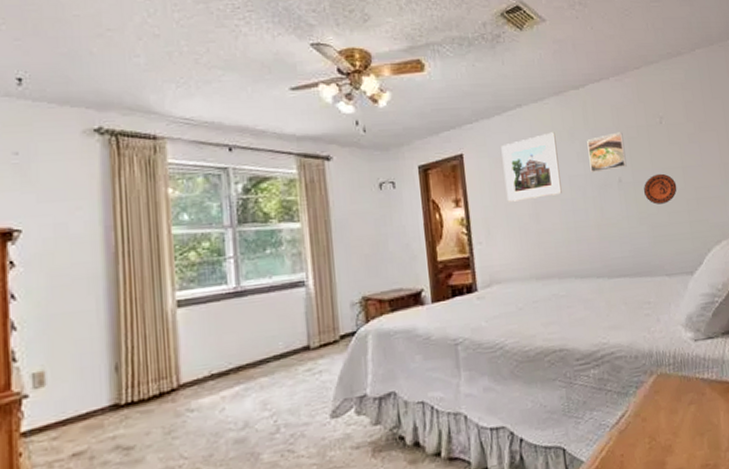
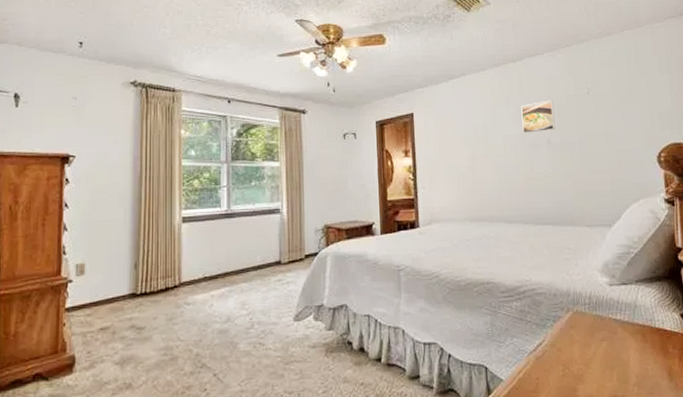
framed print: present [501,132,562,202] -> none [446,98,496,155]
decorative plate: present [644,173,677,205] -> none [570,137,601,164]

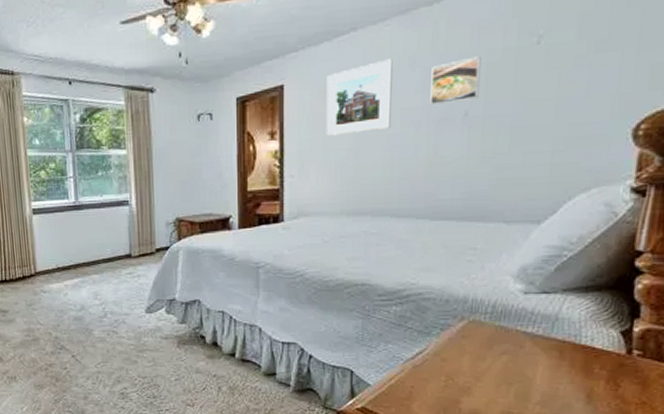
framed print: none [446,98,496,155] -> present [326,58,393,136]

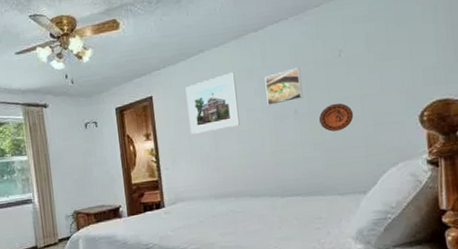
decorative plate: none [496,106,543,143] -> present [319,103,354,132]

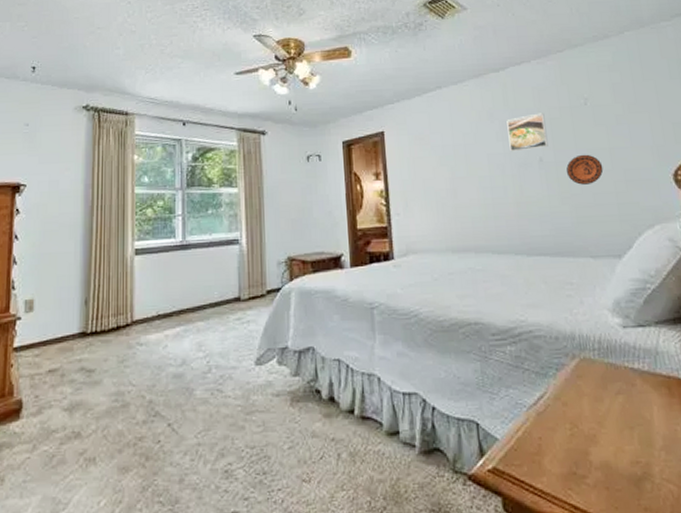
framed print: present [185,72,240,134] -> none [420,112,480,177]

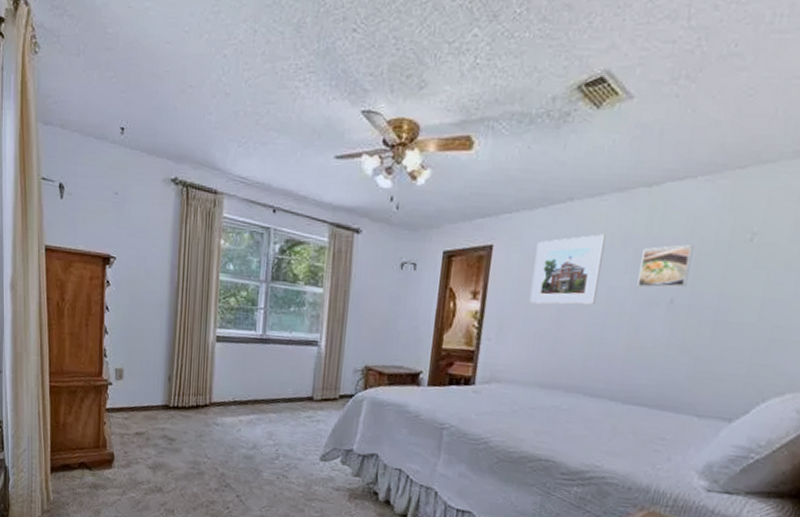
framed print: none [420,112,480,177] -> present [529,234,606,305]
decorative plate: present [566,154,604,185] -> none [698,301,747,337]

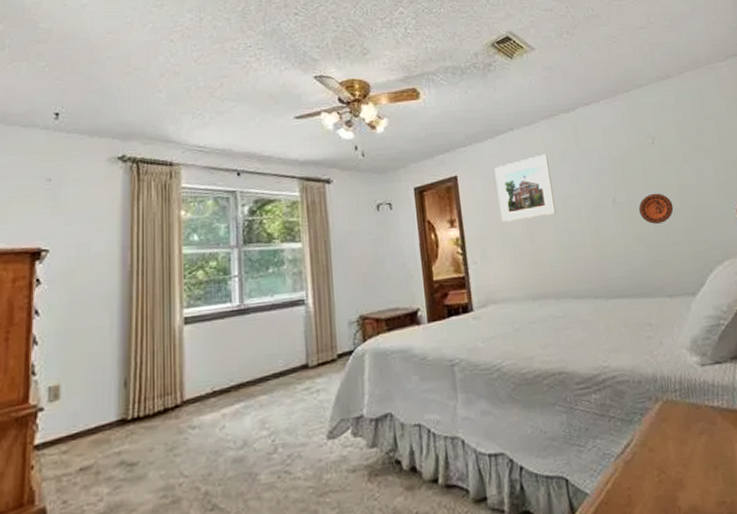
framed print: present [637,244,694,288] -> none [579,153,621,193]
decorative plate: none [698,301,747,337] -> present [639,193,674,224]

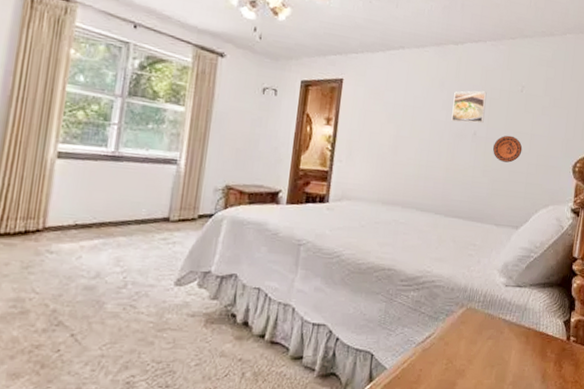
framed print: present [494,154,556,222] -> none [372,77,428,134]
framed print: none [579,153,621,193] -> present [451,90,487,124]

